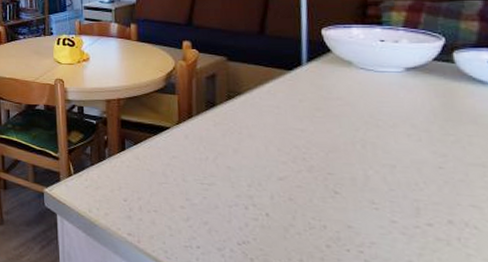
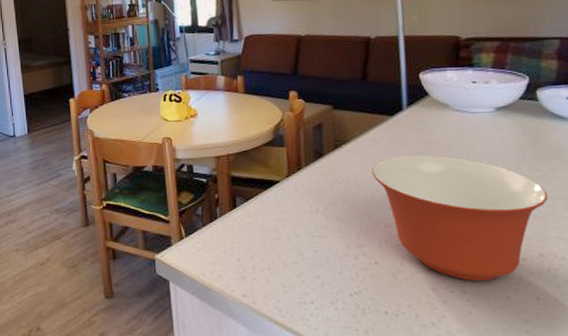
mixing bowl: none [266,110,462,244] -> present [372,155,549,281]

